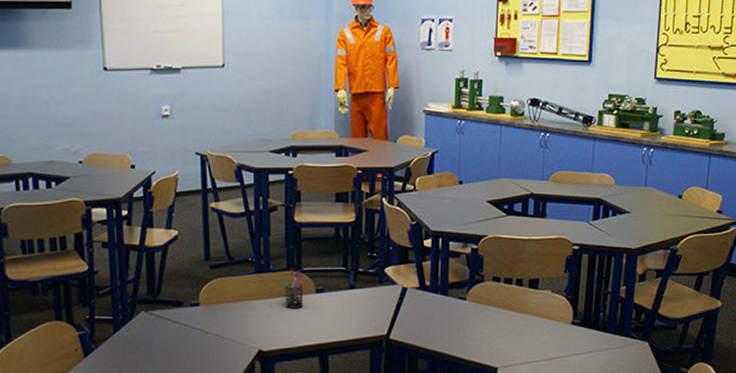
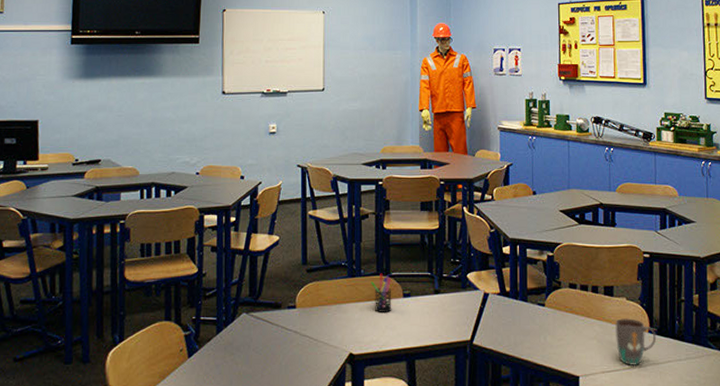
mug: none [537,311,579,356] -> present [615,318,657,365]

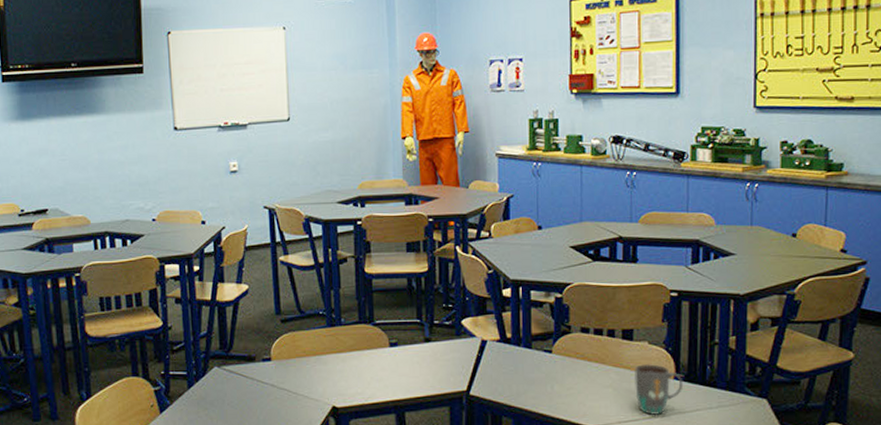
pen holder: present [370,273,392,312] -> none [352,321,378,363]

